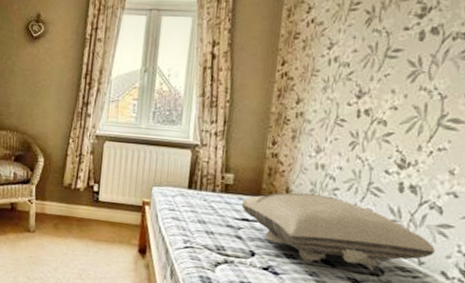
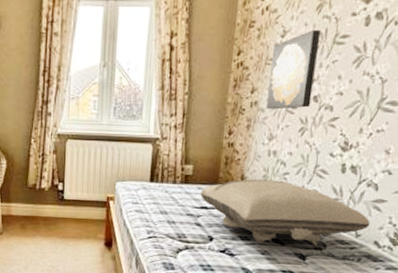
wall art: none [312,43,371,122] -> present [266,30,321,110]

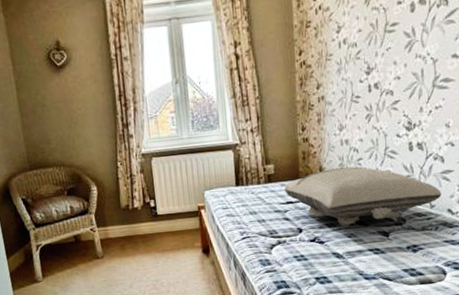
wall art: present [266,30,321,110] -> none [331,22,373,102]

